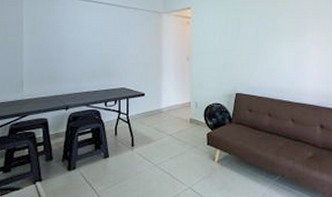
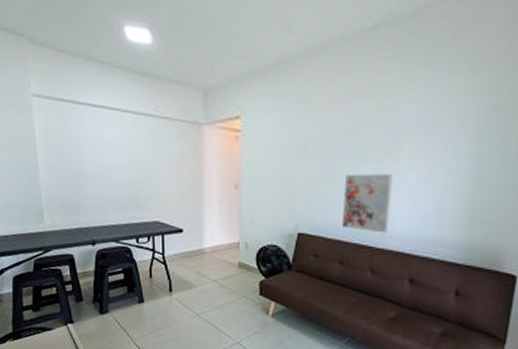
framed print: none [268,48,302,91] -> present [341,173,393,233]

